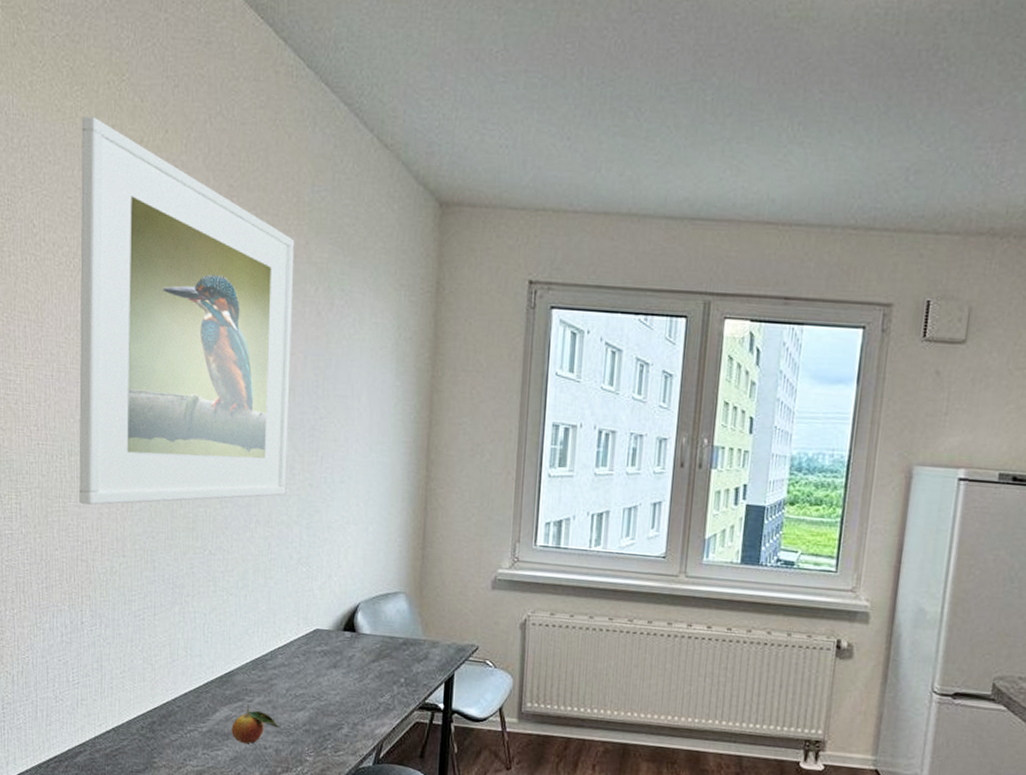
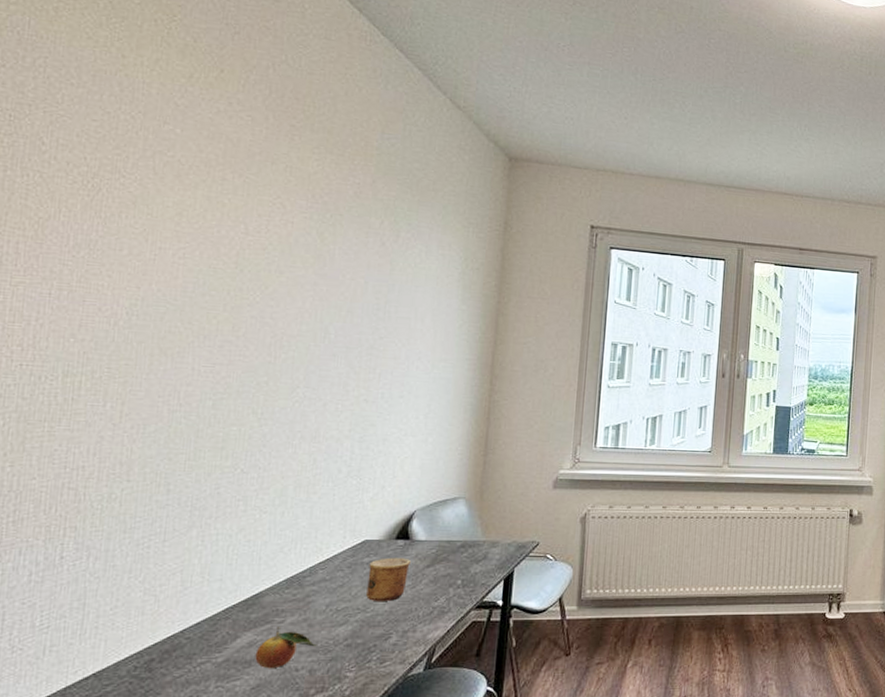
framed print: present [79,116,295,505] -> none [72,46,361,428]
cup: none [320,649,357,692] -> present [366,557,410,601]

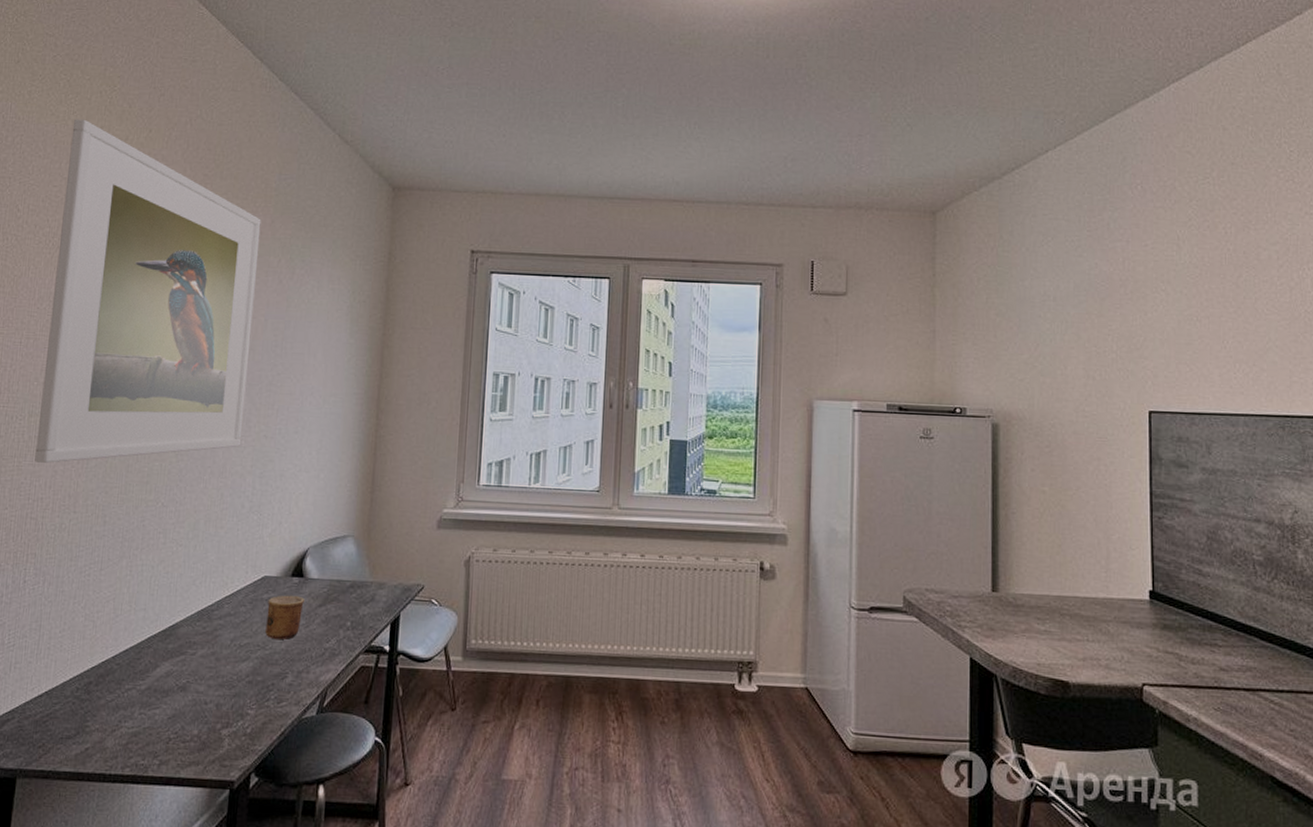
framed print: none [72,46,361,428] -> present [34,119,261,463]
fruit: present [255,627,317,669] -> none [171,659,223,700]

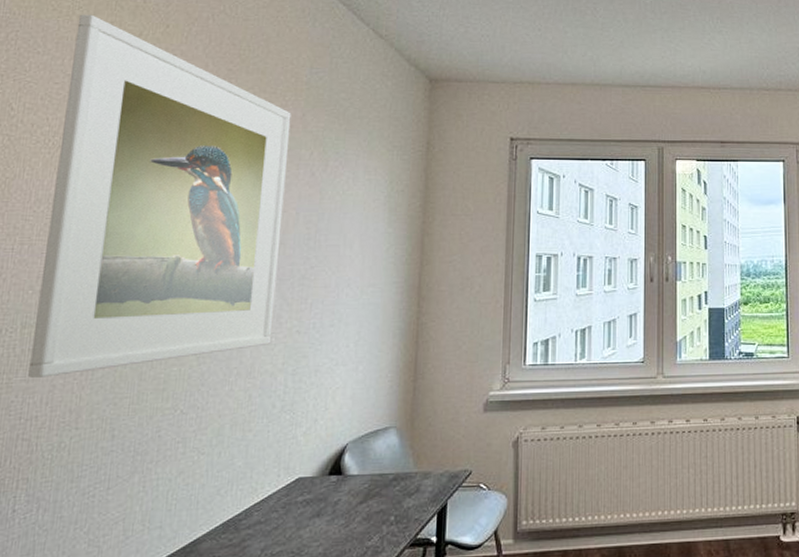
cup: present [265,595,304,640] -> none [300,494,343,543]

